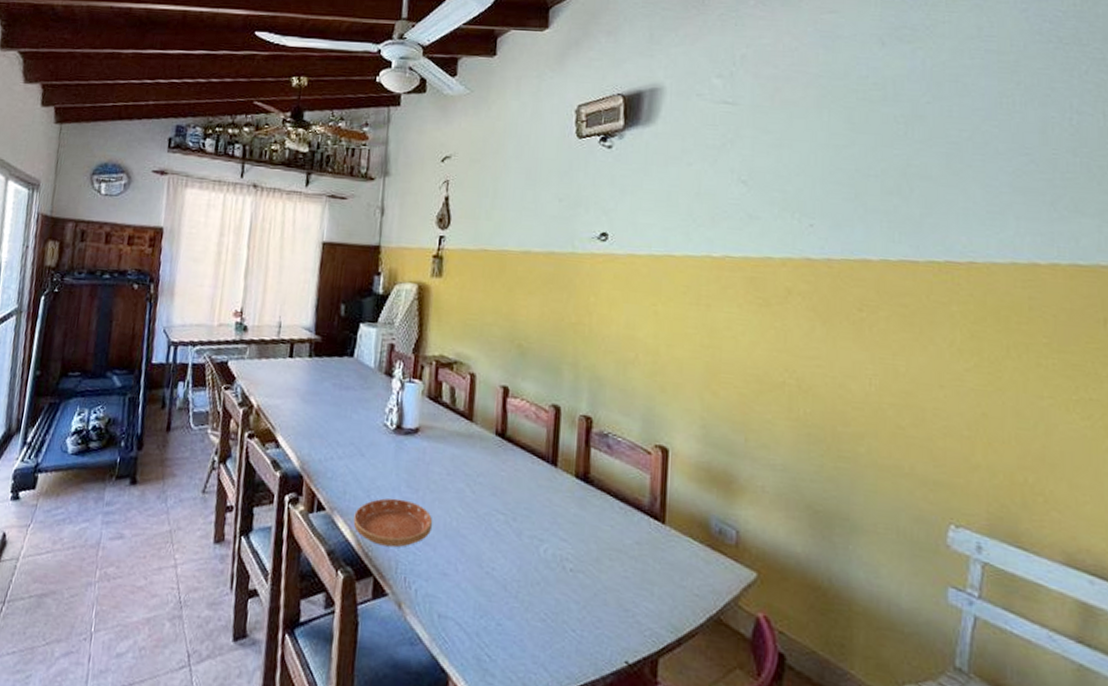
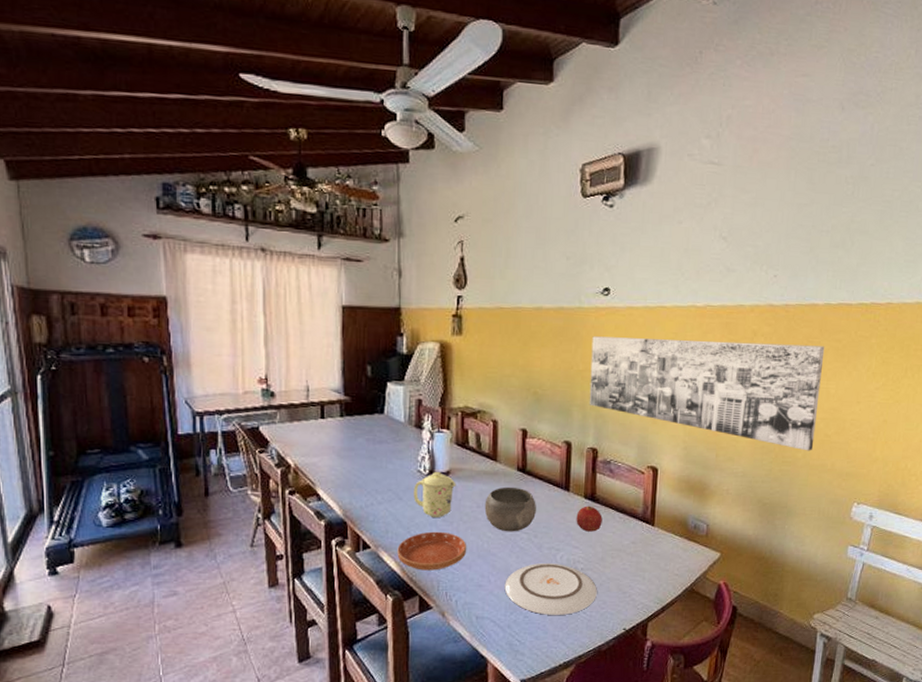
mug: none [377,428,425,483] -> present [413,472,456,517]
bowl: none [455,453,517,511] -> present [484,486,536,532]
plate: none [474,554,590,630] -> present [504,562,597,615]
fruit: none [564,487,598,523] -> present [576,506,603,532]
wall art: none [582,285,886,446] -> present [589,336,825,451]

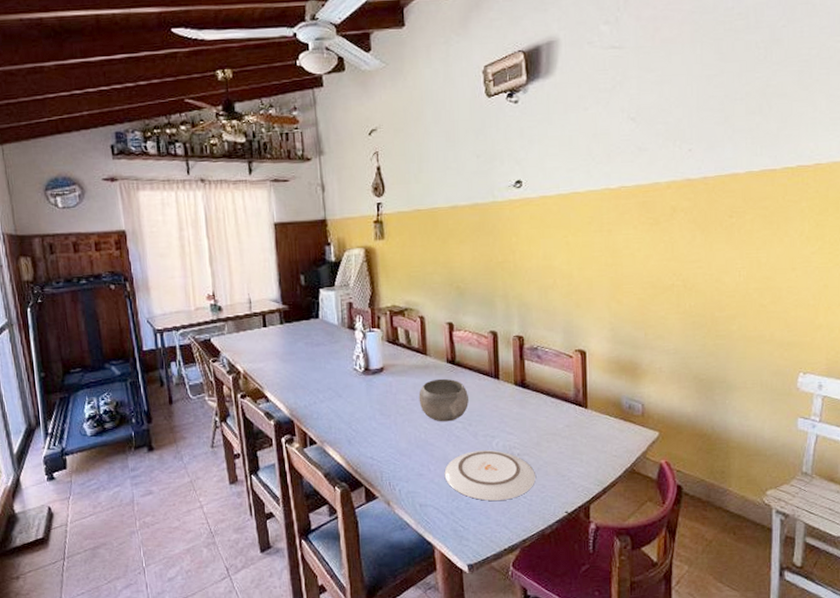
saucer: present [397,531,466,571] -> none [341,425,405,463]
mug: present [413,472,456,517] -> none [351,369,391,412]
fruit: present [576,506,603,532] -> none [508,392,535,418]
wall art: present [589,336,825,451] -> none [508,215,751,323]

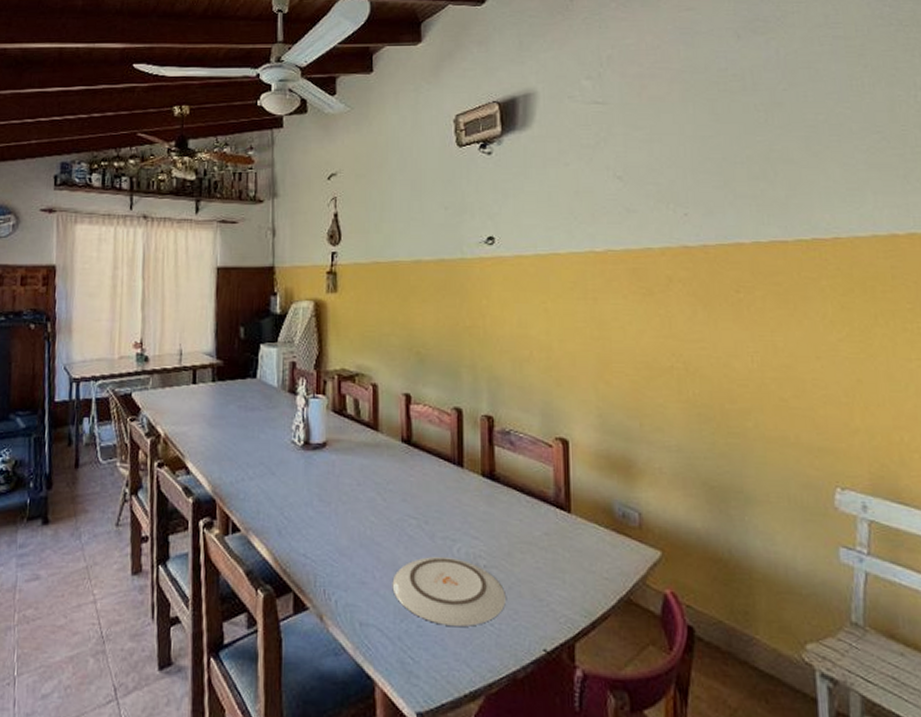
bowl: present [418,378,469,422] -> none [366,461,425,517]

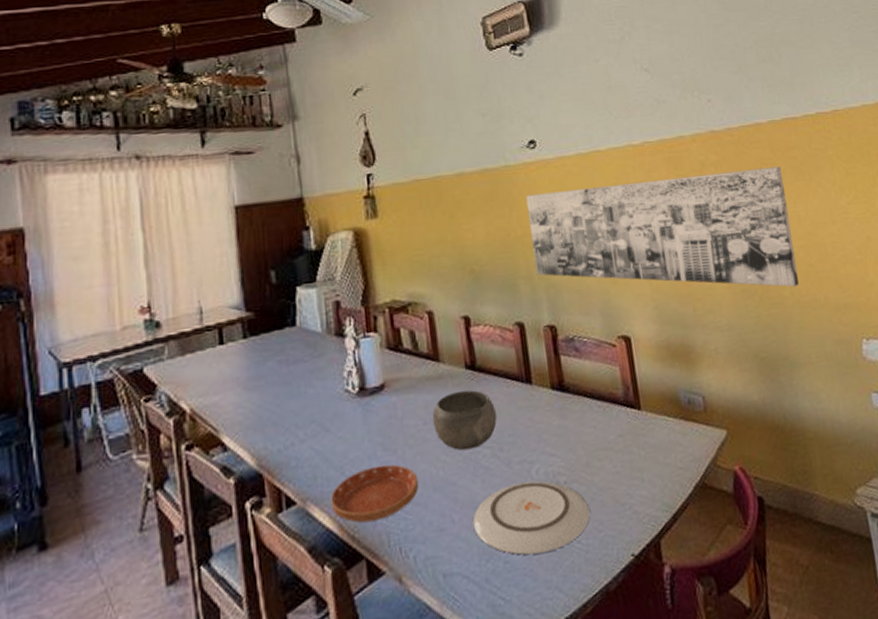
saucer: none [269,513,346,562] -> present [330,464,418,523]
bowl: none [366,461,425,517] -> present [432,390,497,451]
wall art: none [478,289,767,420] -> present [526,166,800,287]

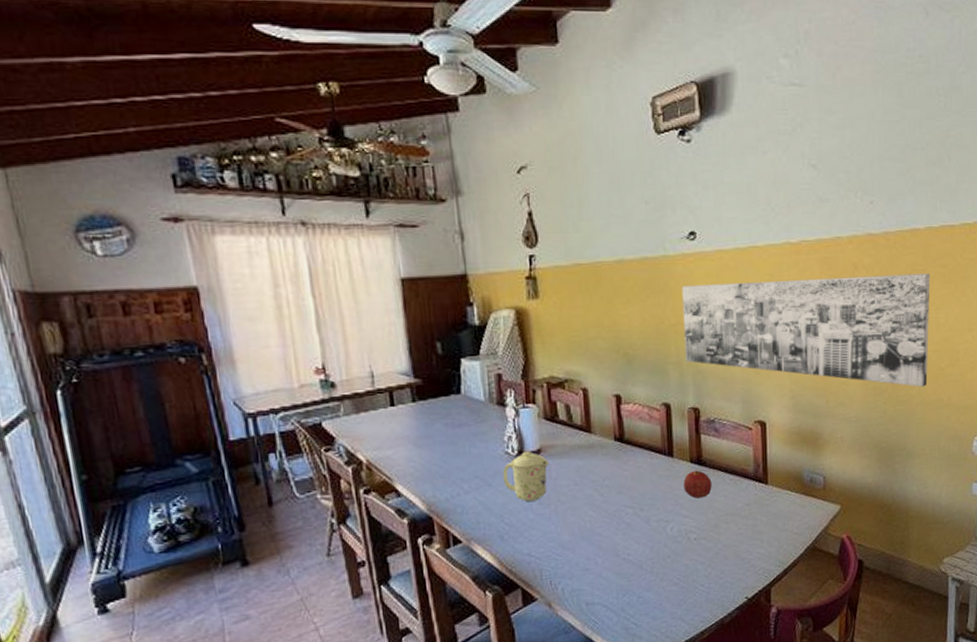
saucer: present [330,464,418,523] -> none [491,515,568,561]
mug: none [342,387,395,448] -> present [502,451,550,502]
bowl: present [432,390,497,451] -> none [582,458,640,509]
plate: present [472,480,590,555] -> none [613,536,714,593]
fruit: none [545,398,579,432] -> present [683,470,712,499]

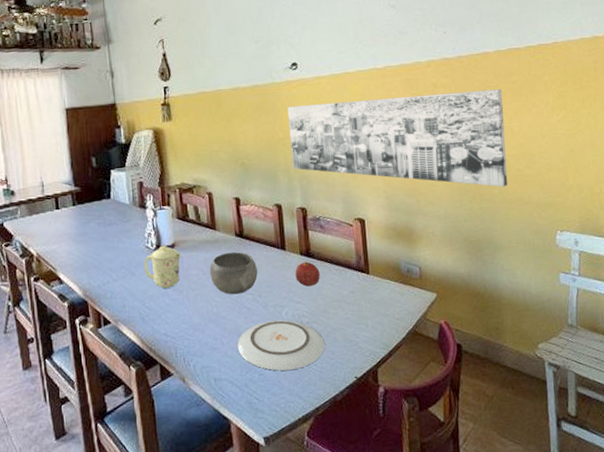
bowl: none [582,458,640,509] -> present [209,251,258,295]
plate: none [613,536,714,593] -> present [237,319,325,371]

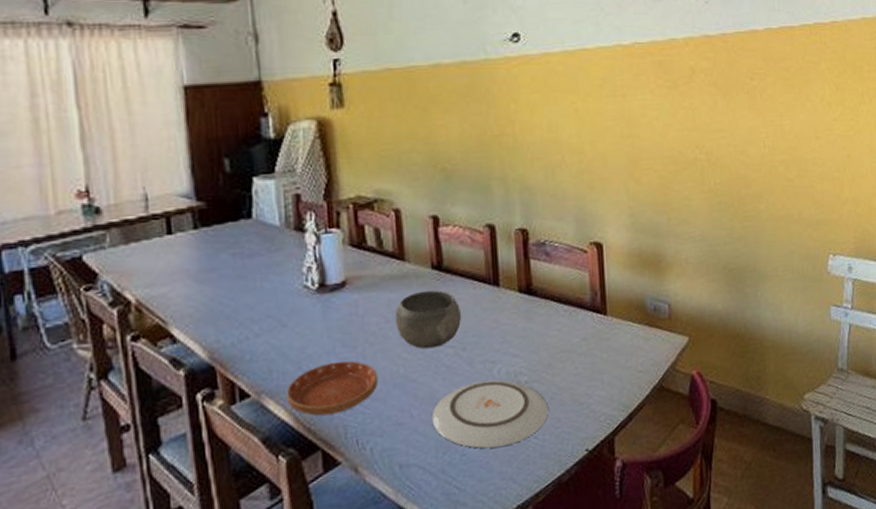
saucer: none [135,300,198,340] -> present [286,360,377,416]
mug: present [144,246,182,288] -> none [300,284,356,344]
wall art: present [287,89,508,187] -> none [505,77,776,201]
fruit: present [295,261,320,287] -> none [511,301,544,334]

